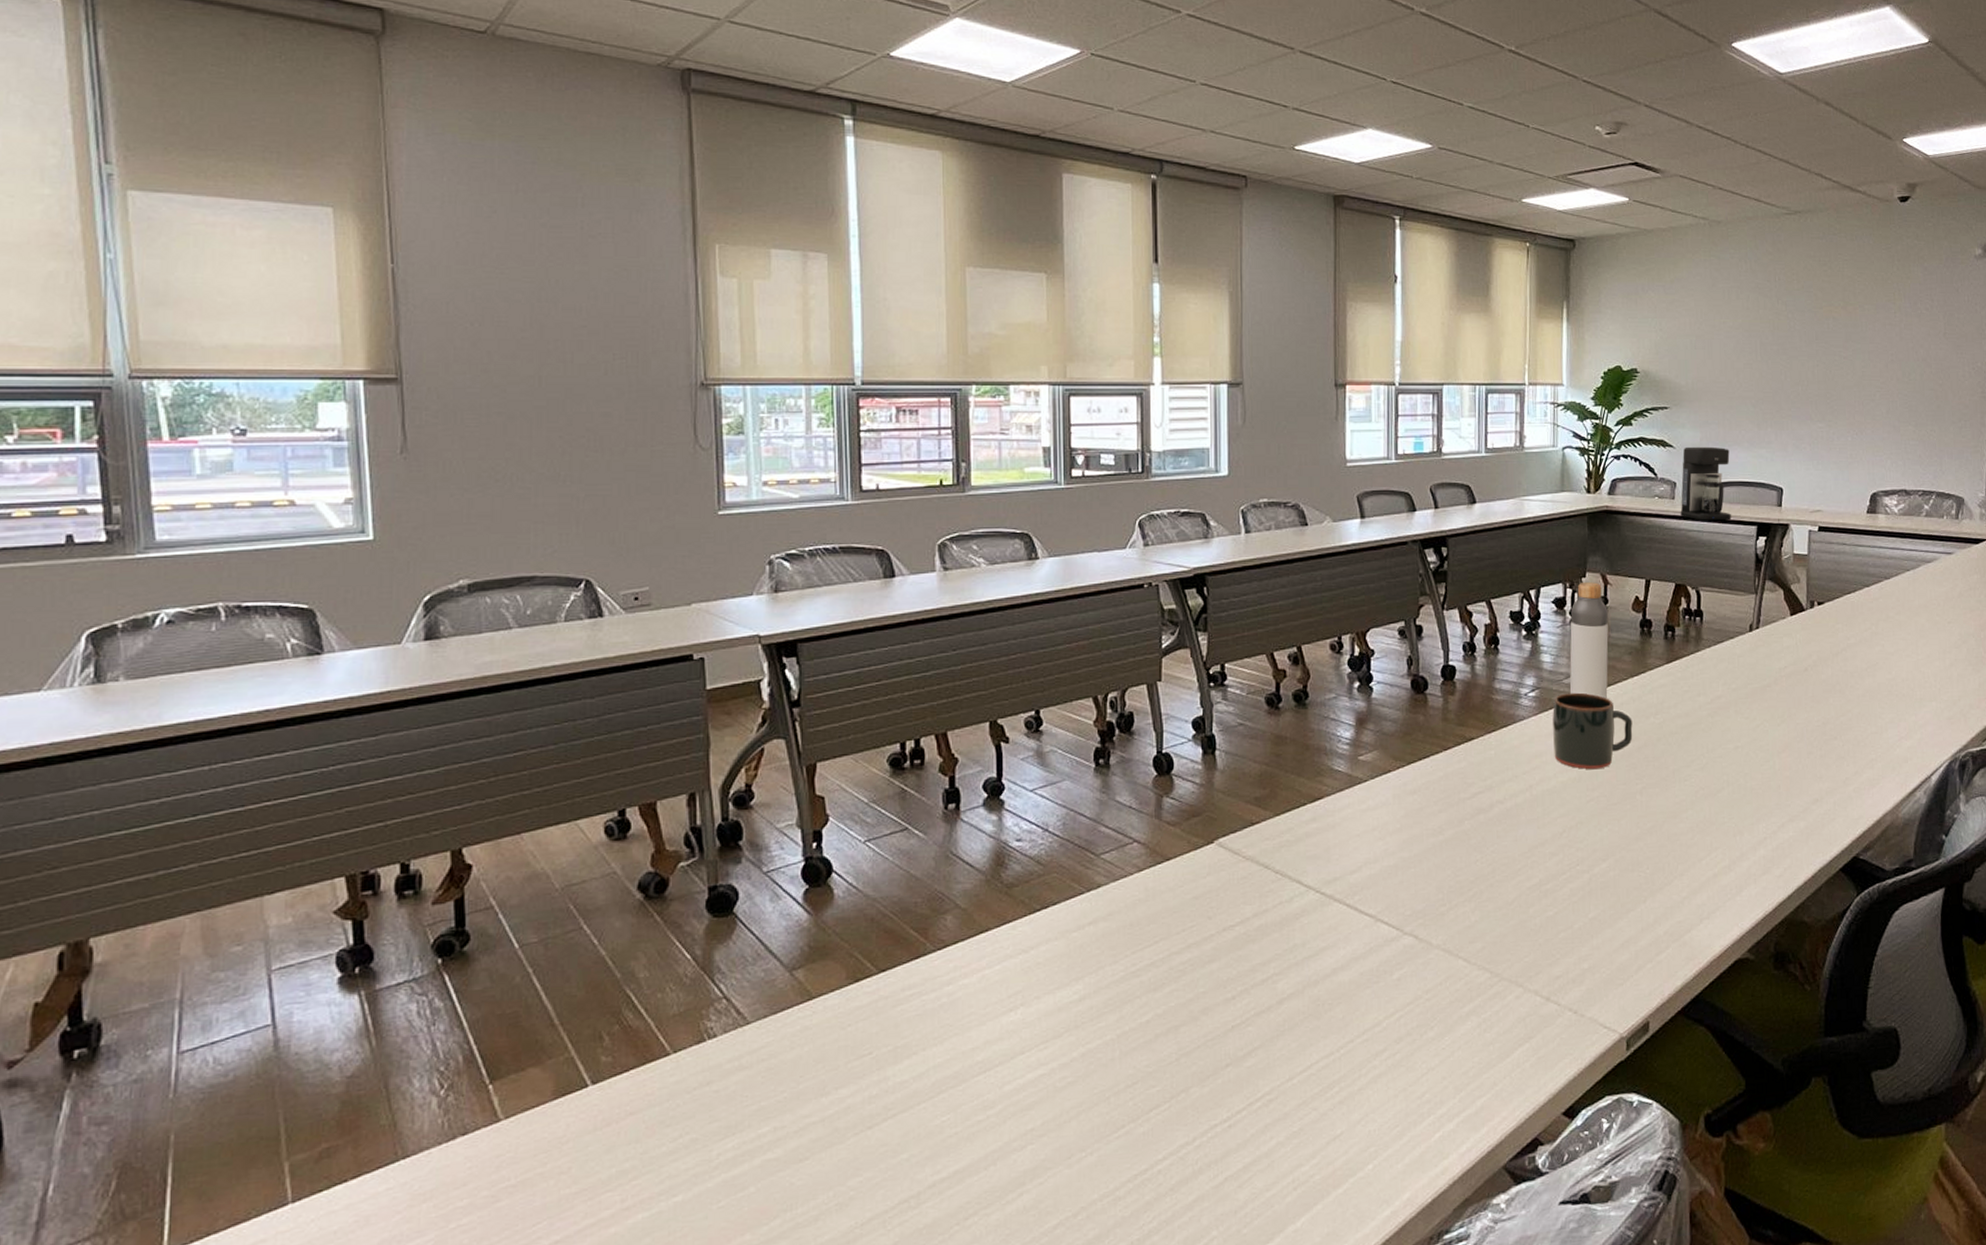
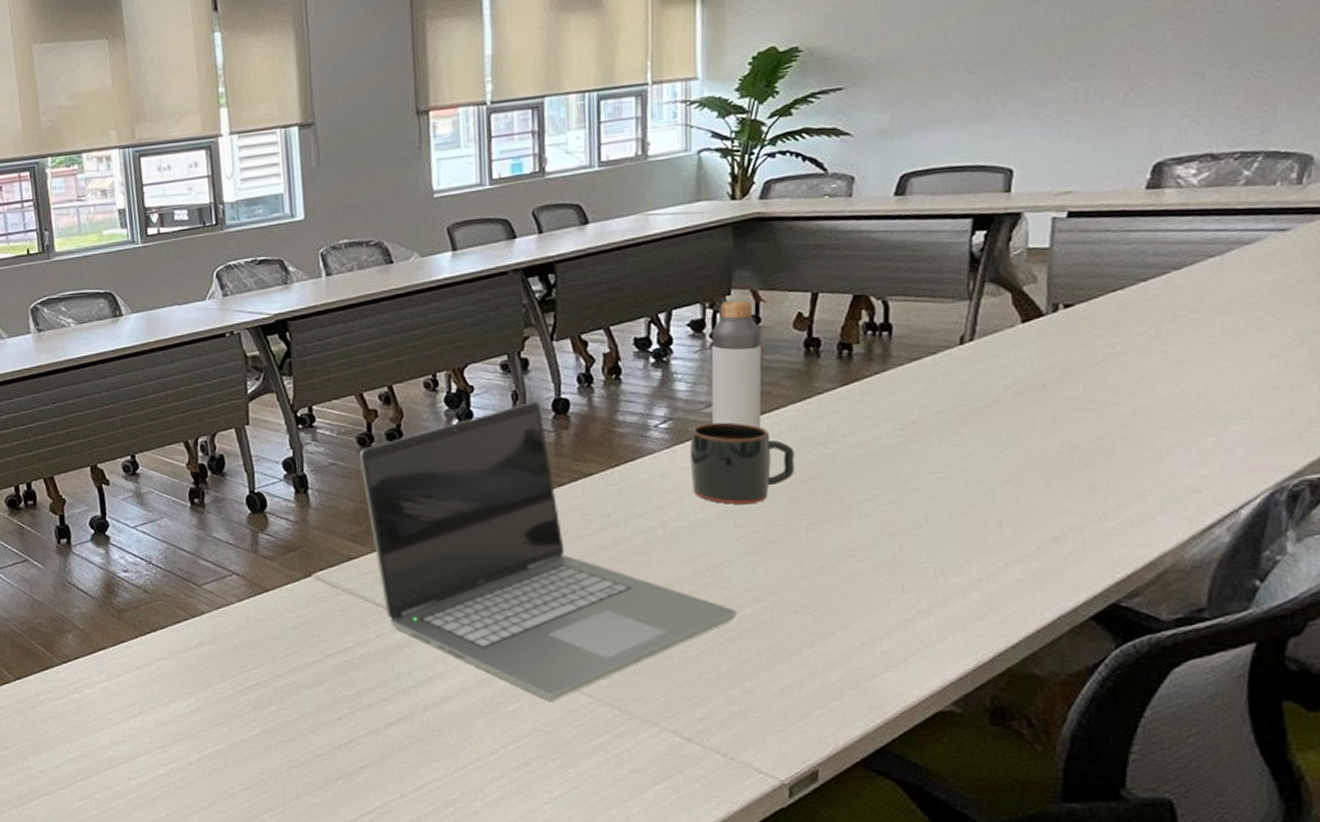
laptop: none [1266,668,1588,967] -> present [358,402,738,701]
coffee maker: present [1680,446,1731,521] -> none [860,128,934,220]

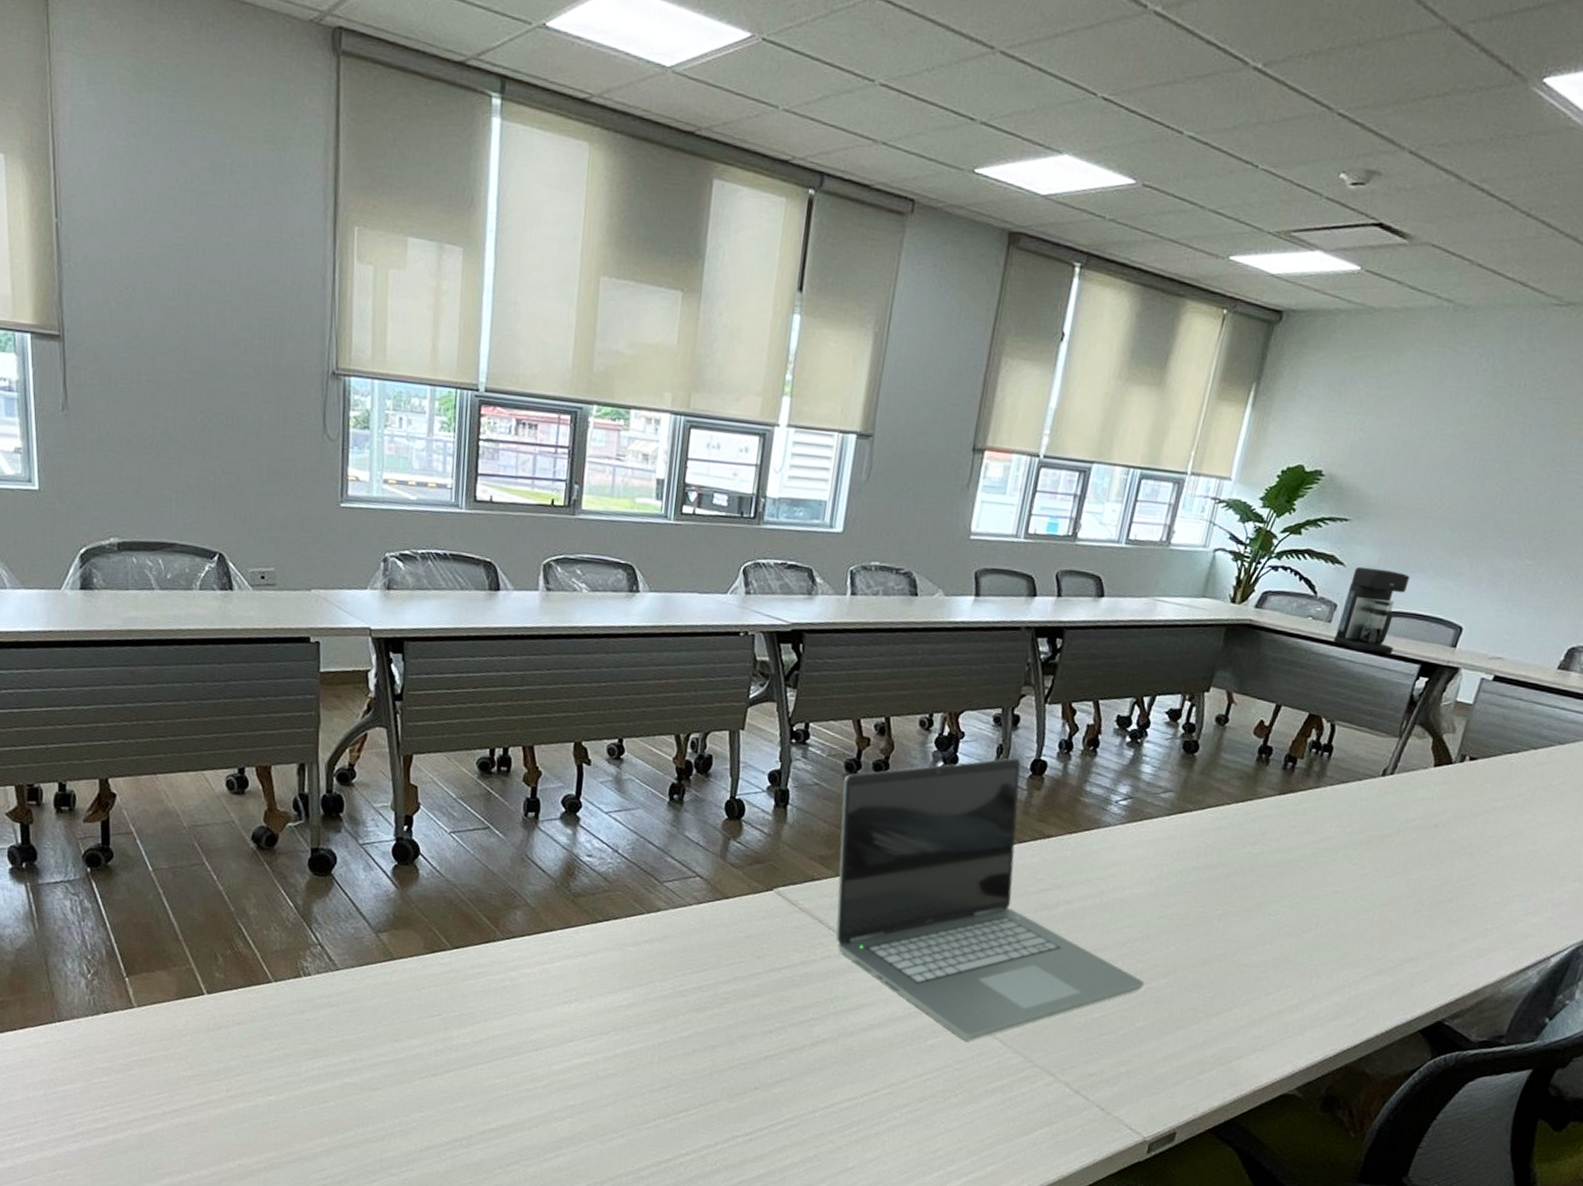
mug: present [689,422,795,504] -> none [1133,807,1227,888]
bottle: present [711,300,762,429] -> none [1164,696,1227,820]
coffee maker: none [860,128,934,220] -> present [1333,566,1410,655]

